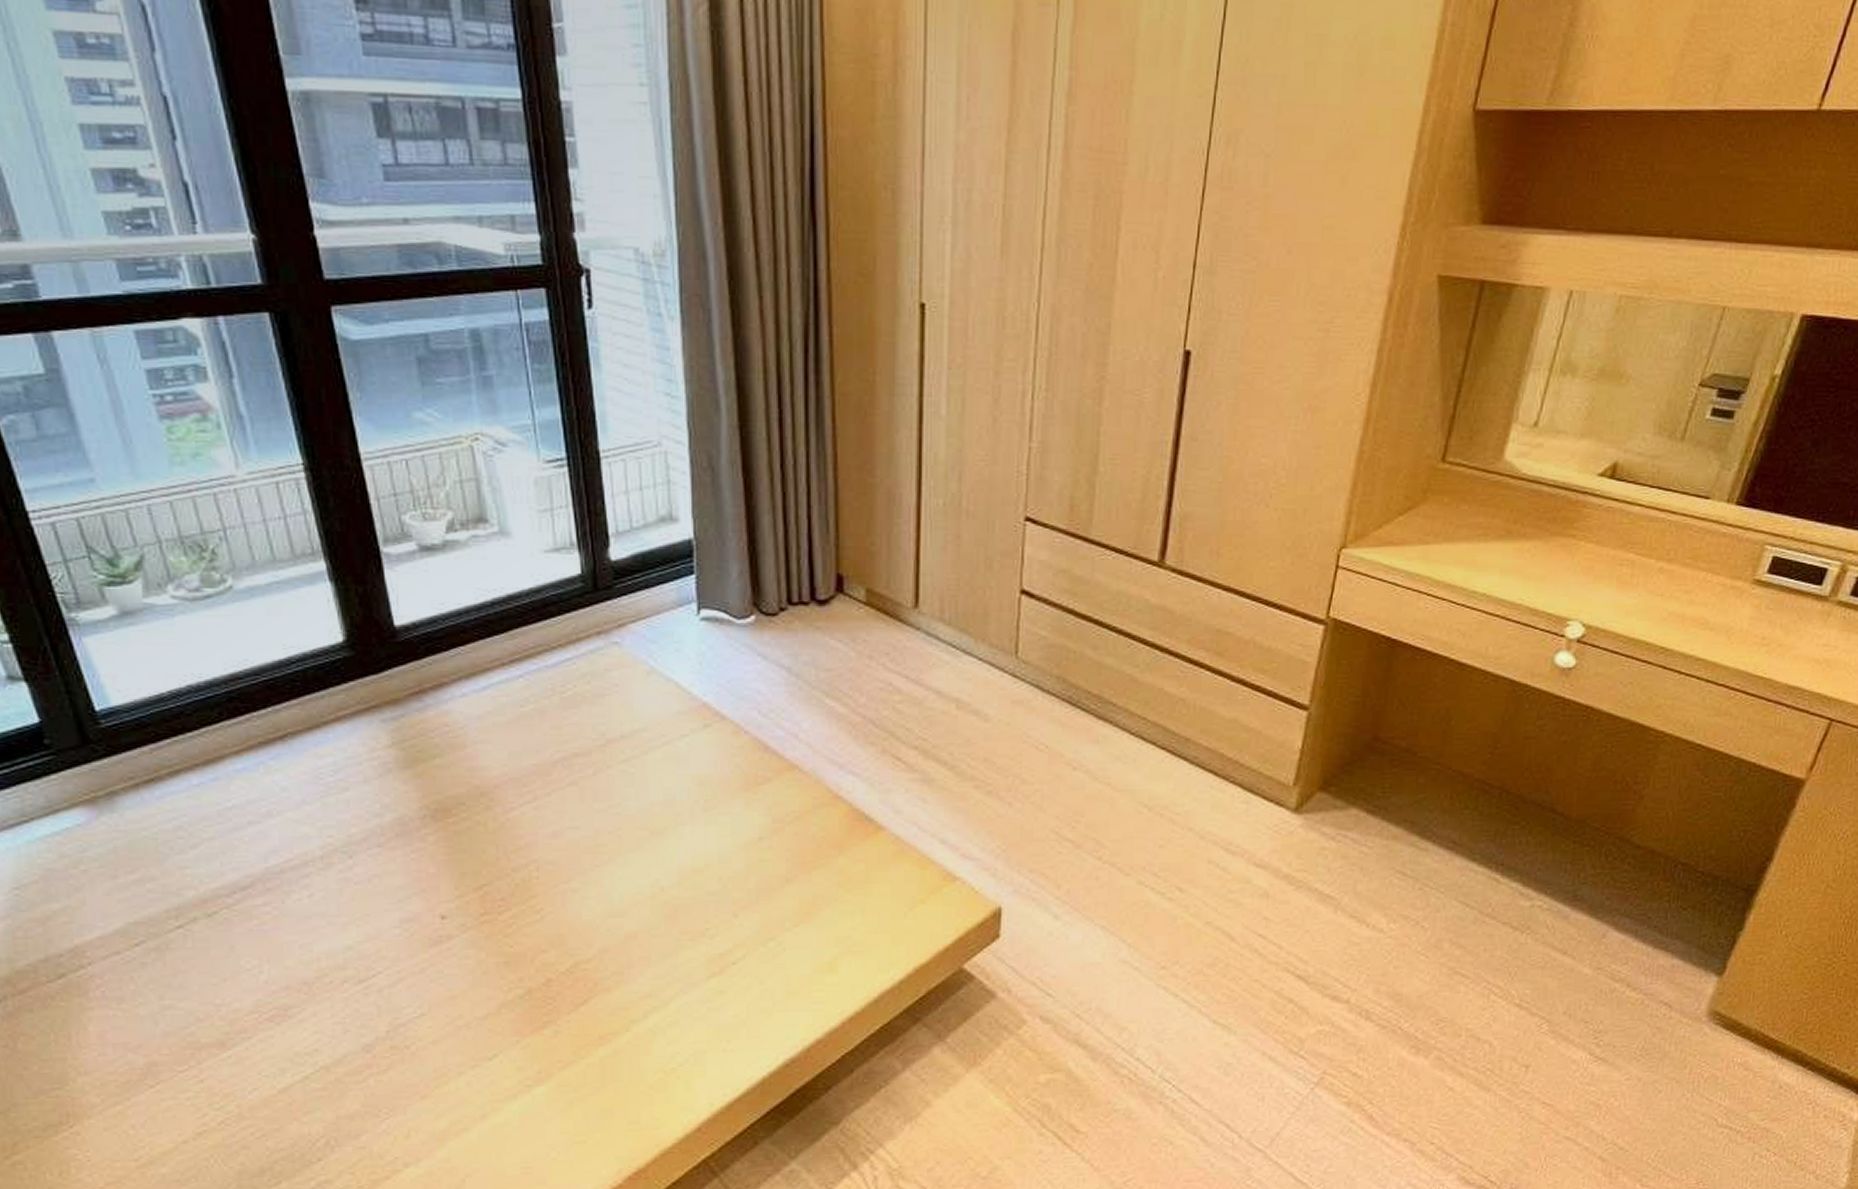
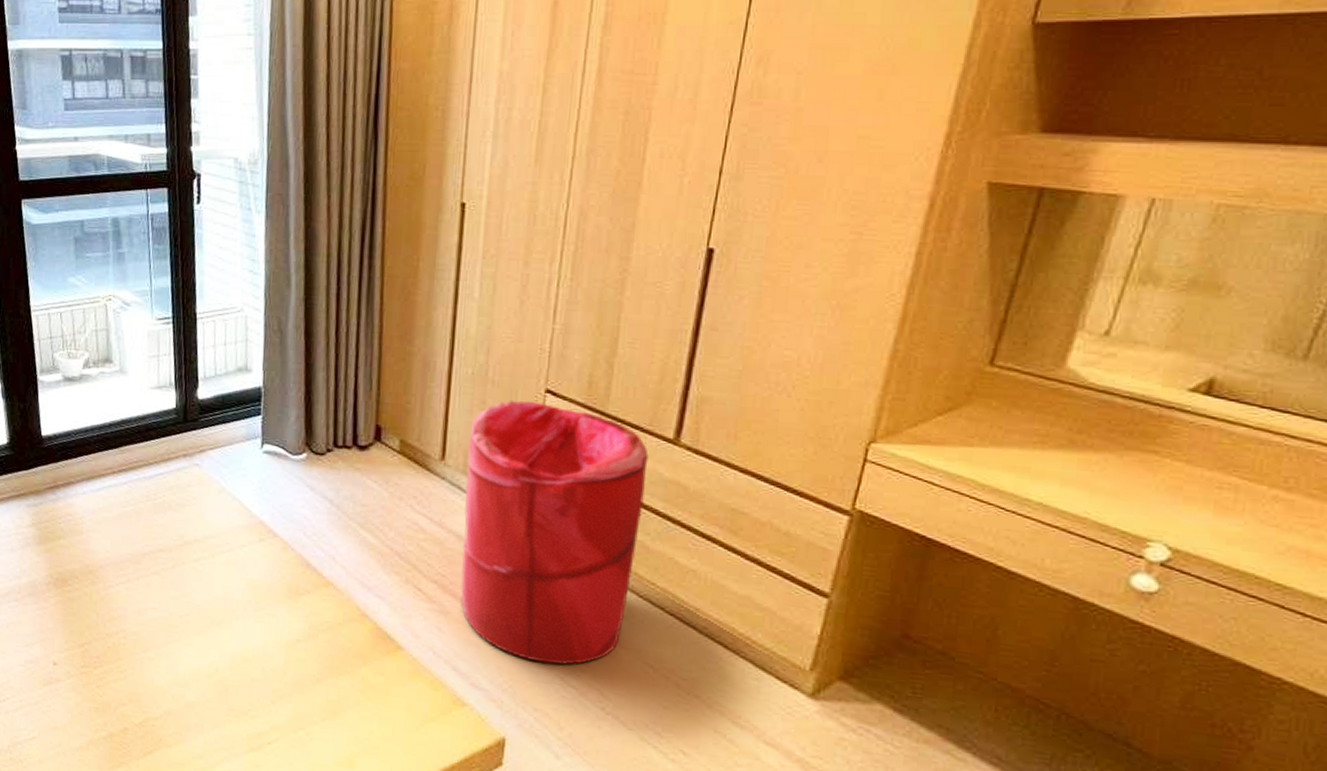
laundry hamper: none [943,531,1134,820] -> present [461,399,649,665]

